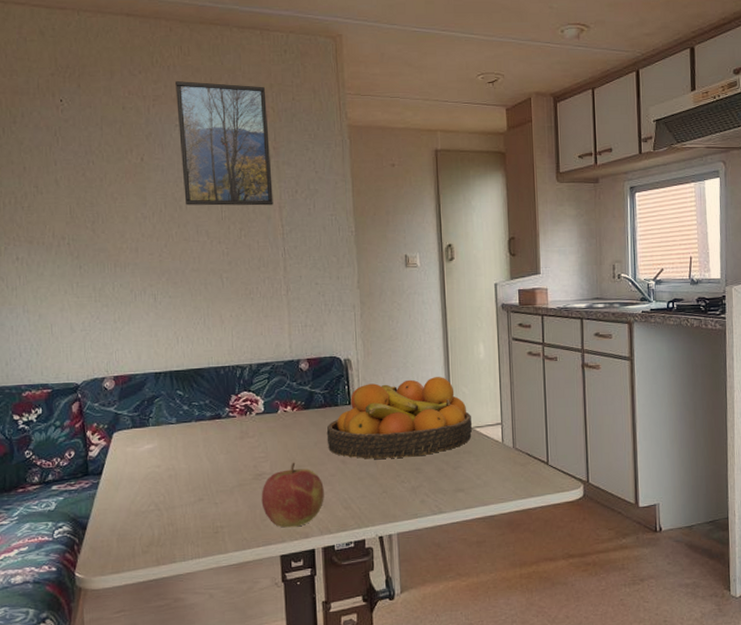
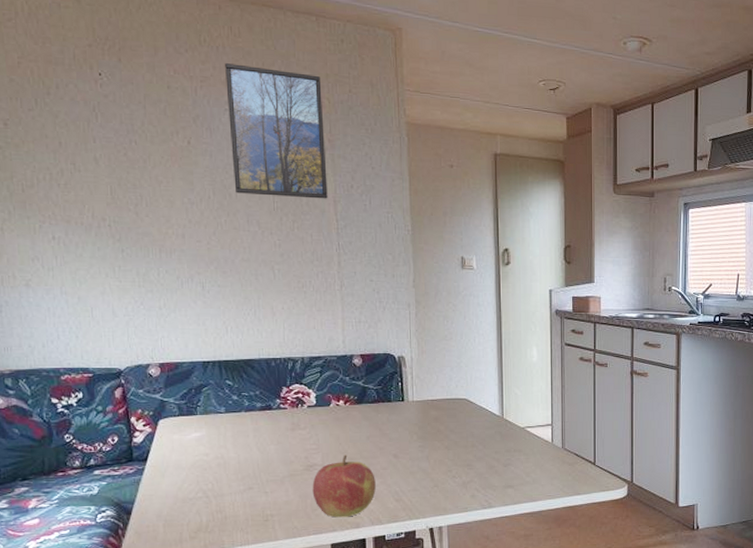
fruit bowl: present [326,377,472,459] -> none [379,378,523,454]

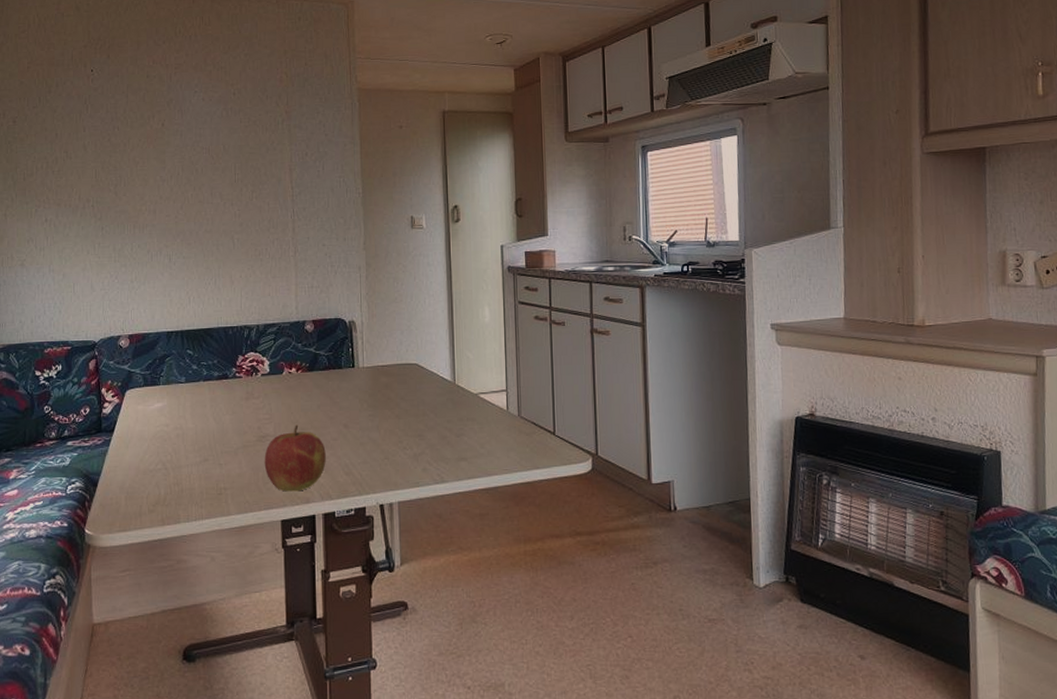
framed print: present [225,63,328,199] -> none [196,49,284,169]

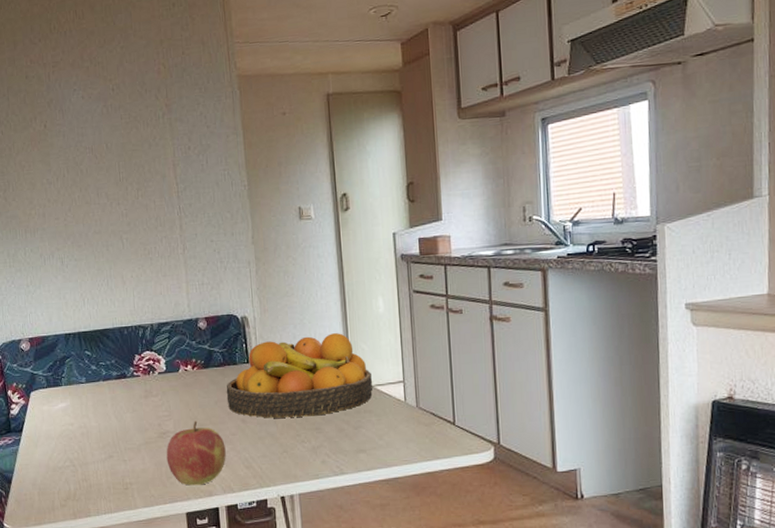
fruit bowl: none [330,340,476,424] -> present [226,333,373,418]

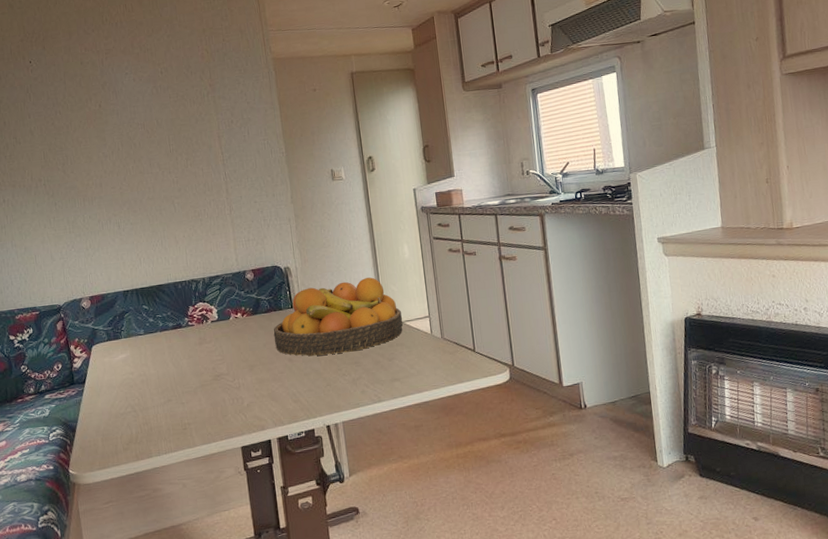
apple: present [166,421,226,486] -> none [220,362,276,422]

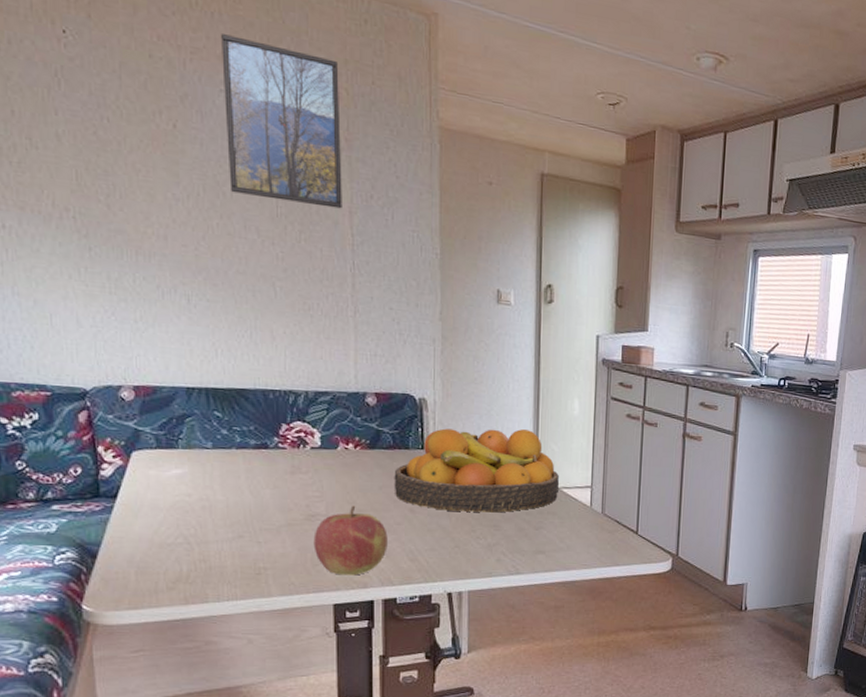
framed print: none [123,32,213,143] -> present [221,34,342,209]
apple: none [220,362,276,422] -> present [313,505,388,576]

